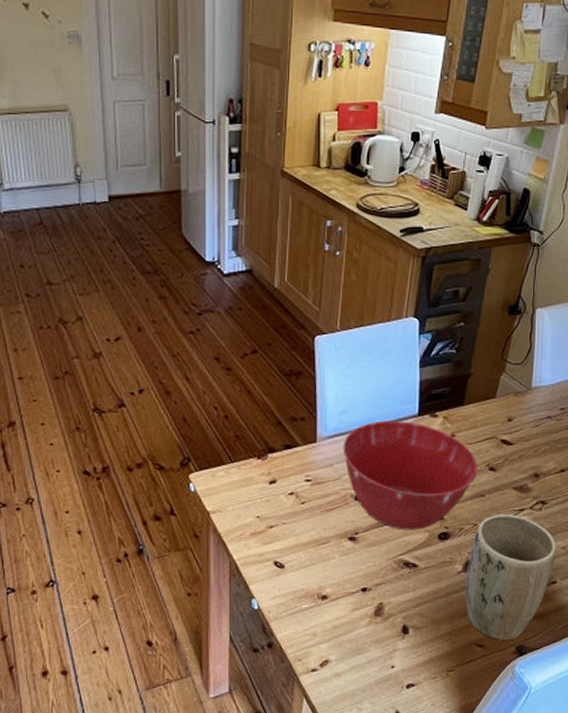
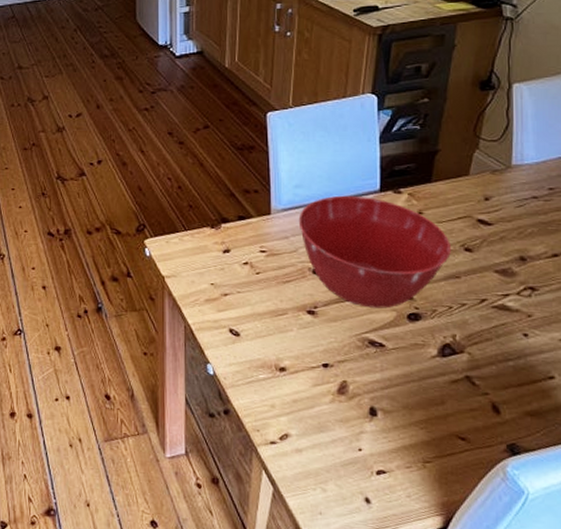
plant pot: present [465,513,556,640] -> none [441,297,552,436]

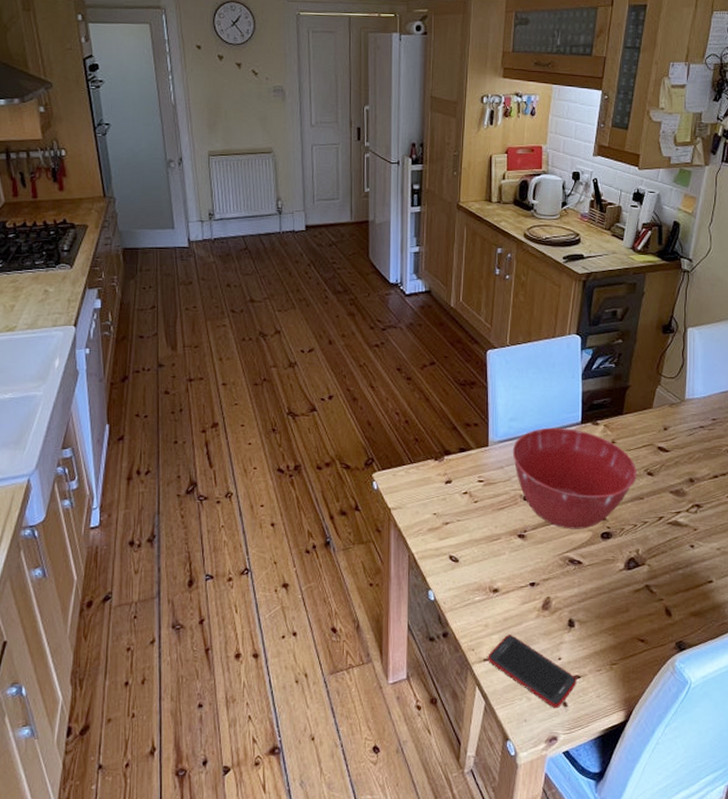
cell phone: none [275,418,382,505] -> present [488,635,577,709]

